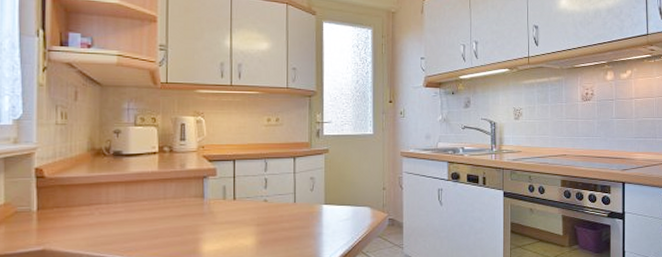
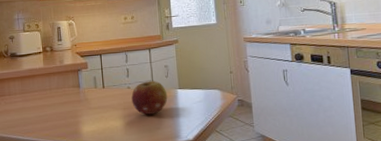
fruit: none [268,194,311,232] -> present [131,81,168,115]

